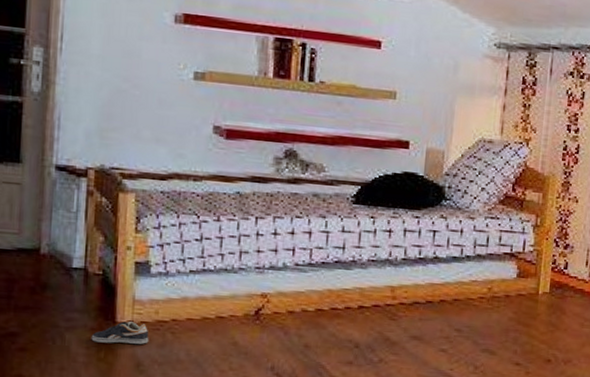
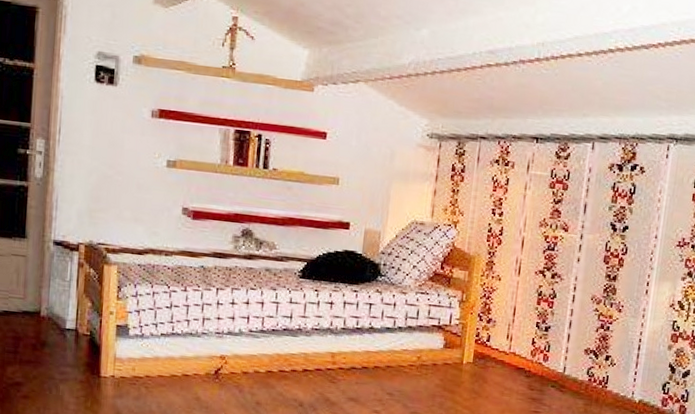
sneaker: present [91,321,149,344] -> none [80,376,127,396]

